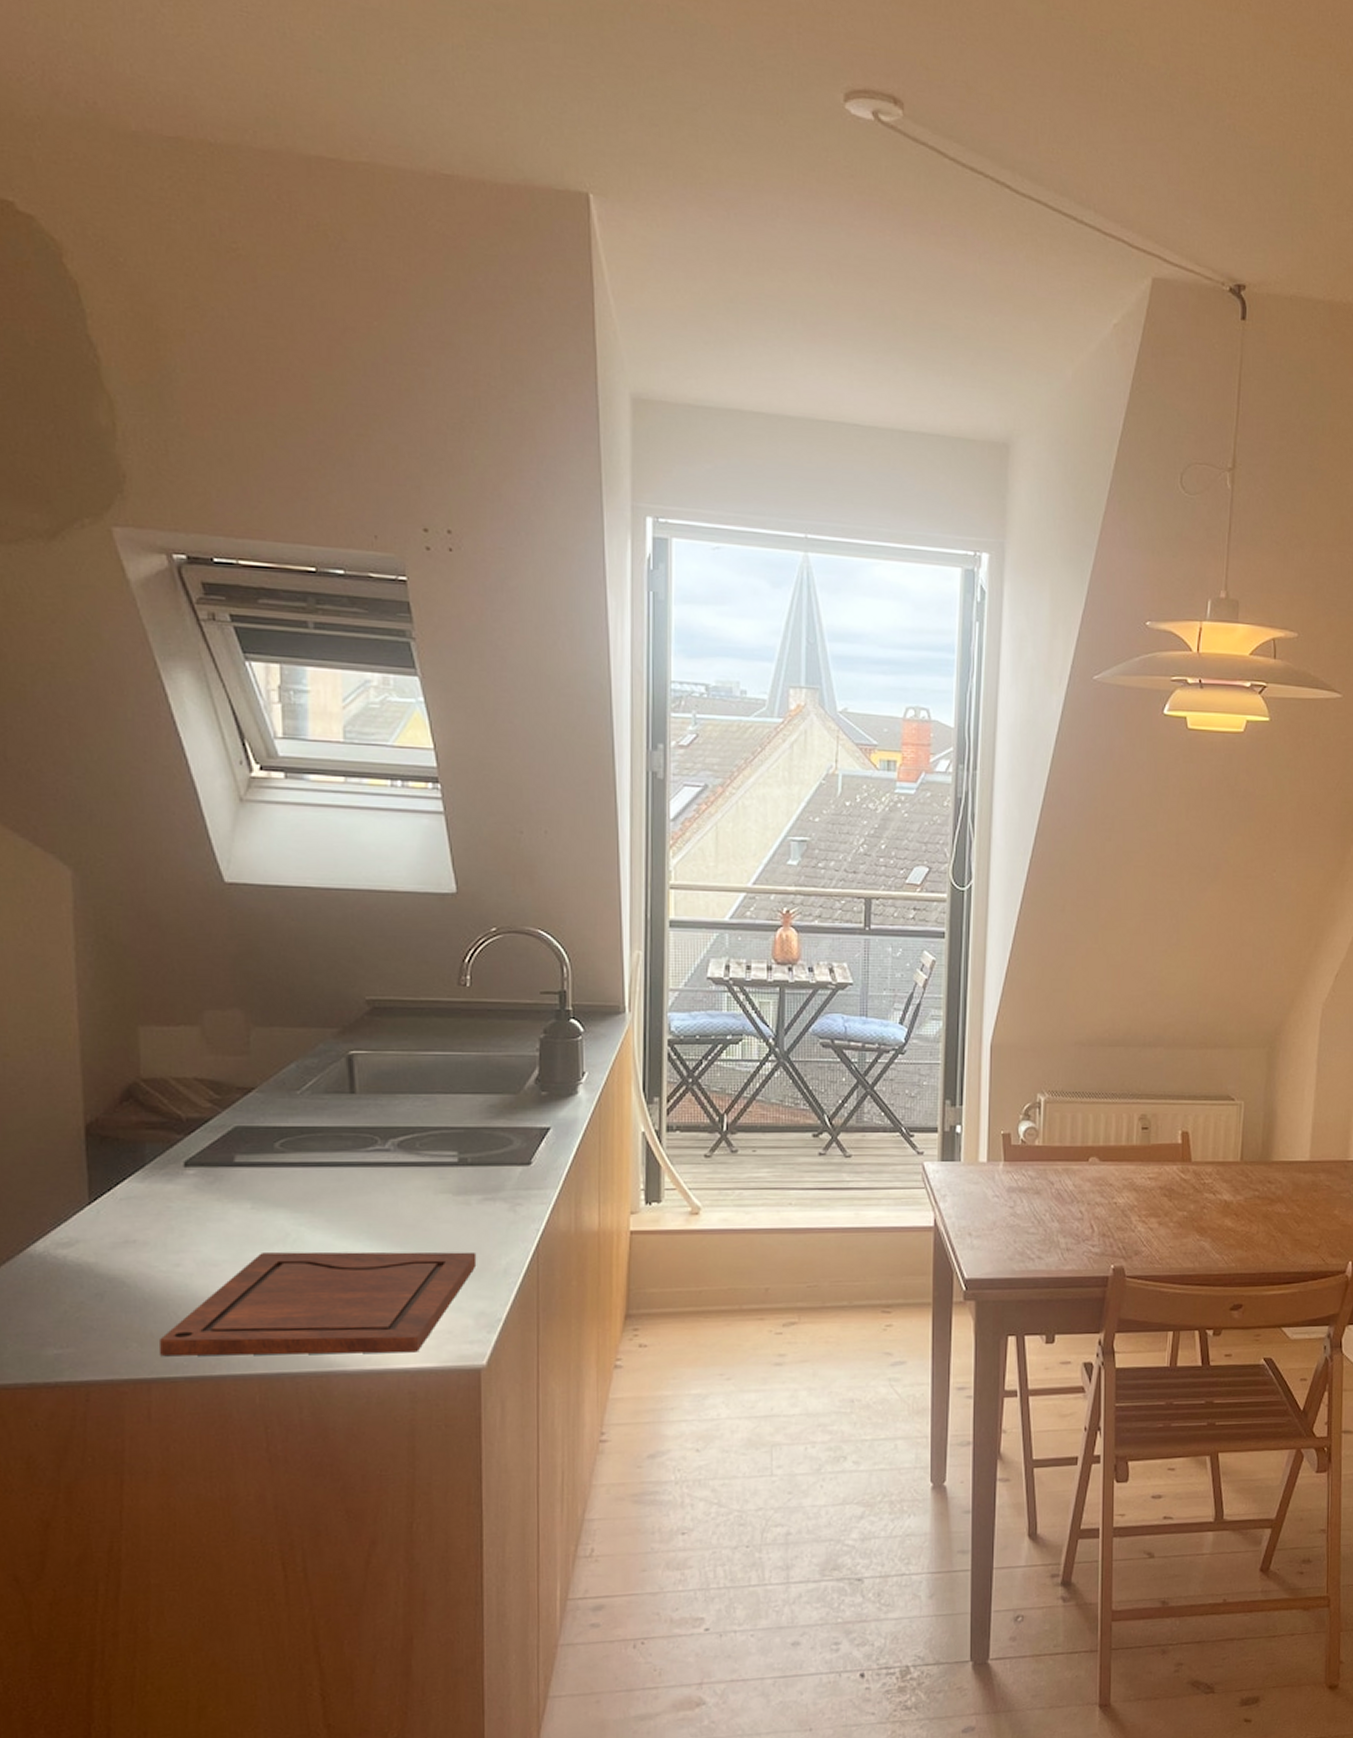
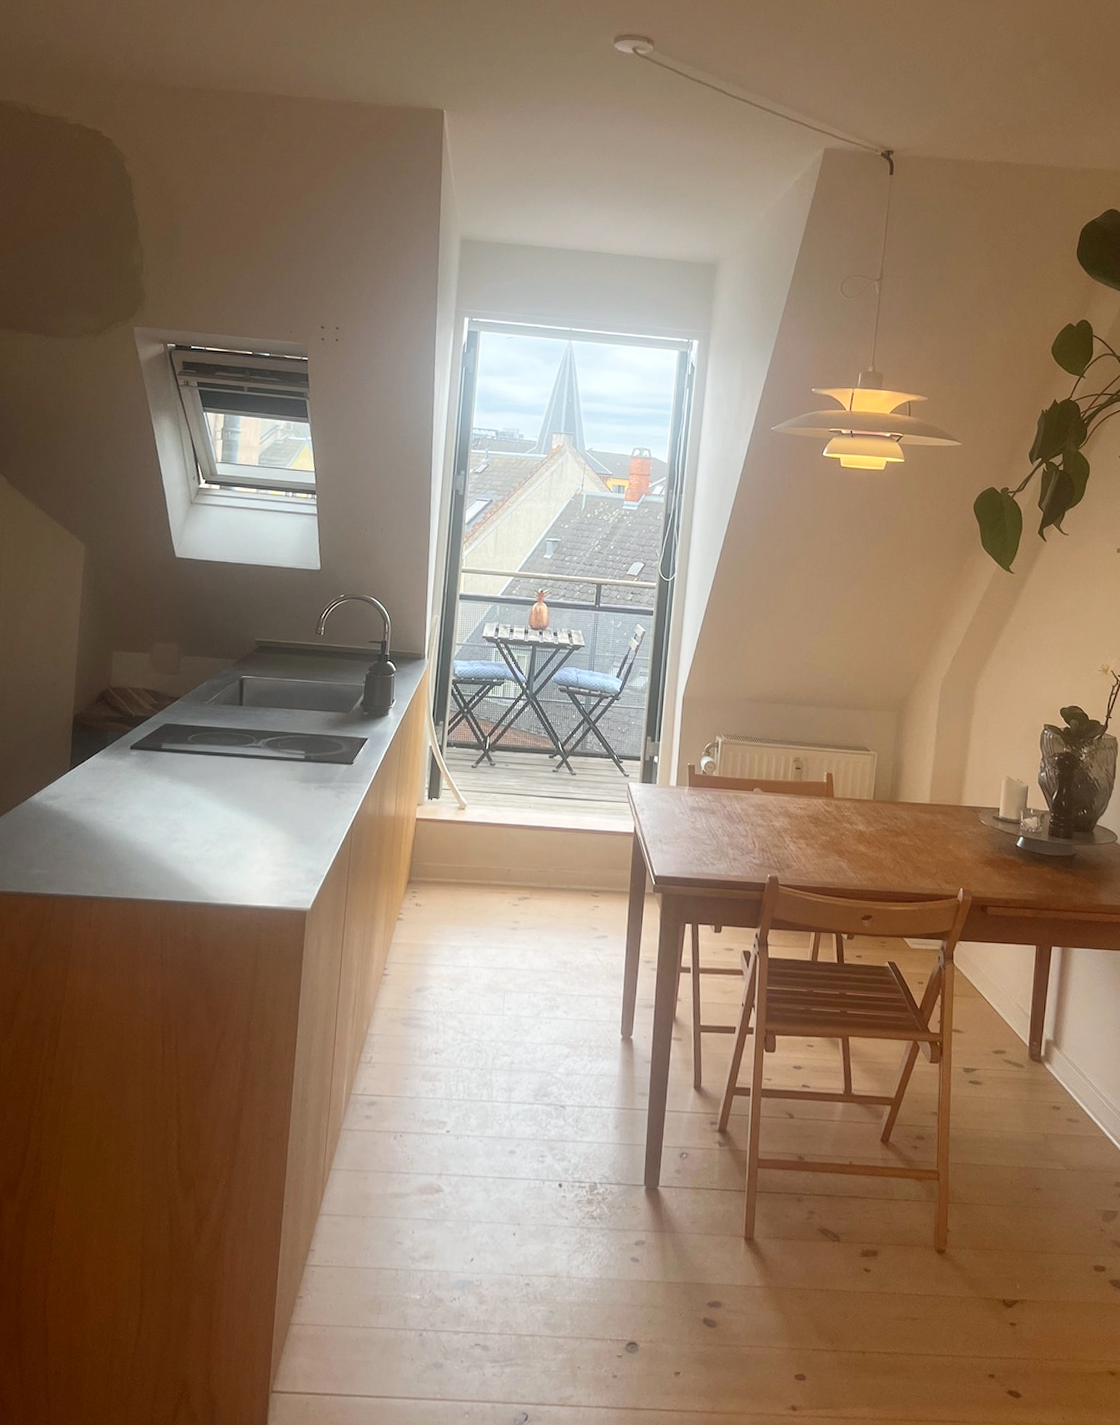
cutting board: present [160,1251,477,1357] -> none [101,814,311,895]

